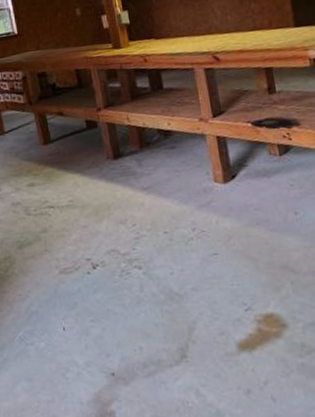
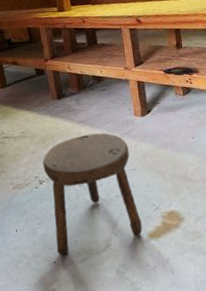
stool: none [96,204,230,365] -> present [42,133,143,255]

